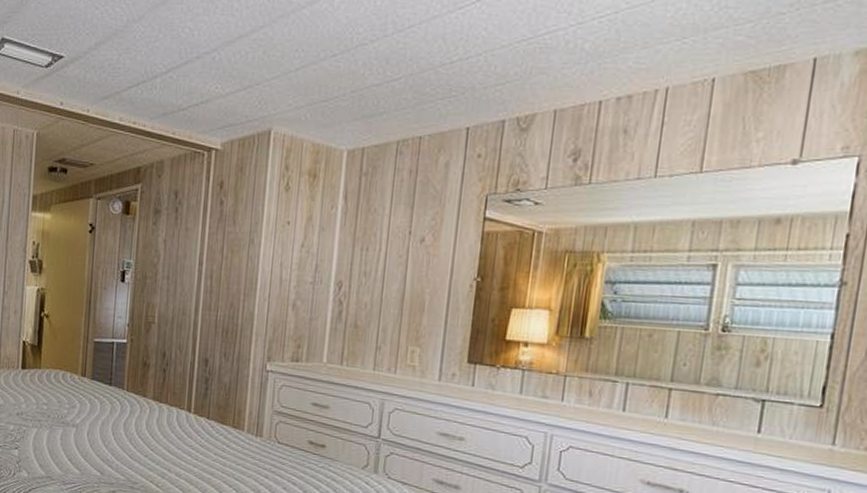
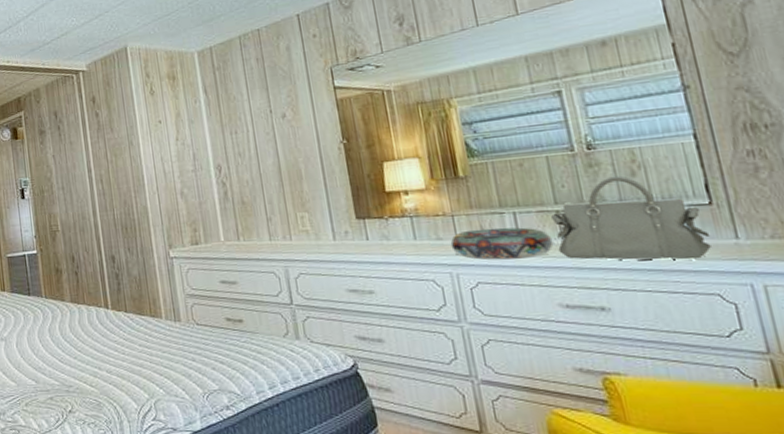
decorative bowl: none [554,393,656,431] -> present [450,227,554,261]
shoulder bag: none [658,363,809,459] -> present [551,176,712,261]

